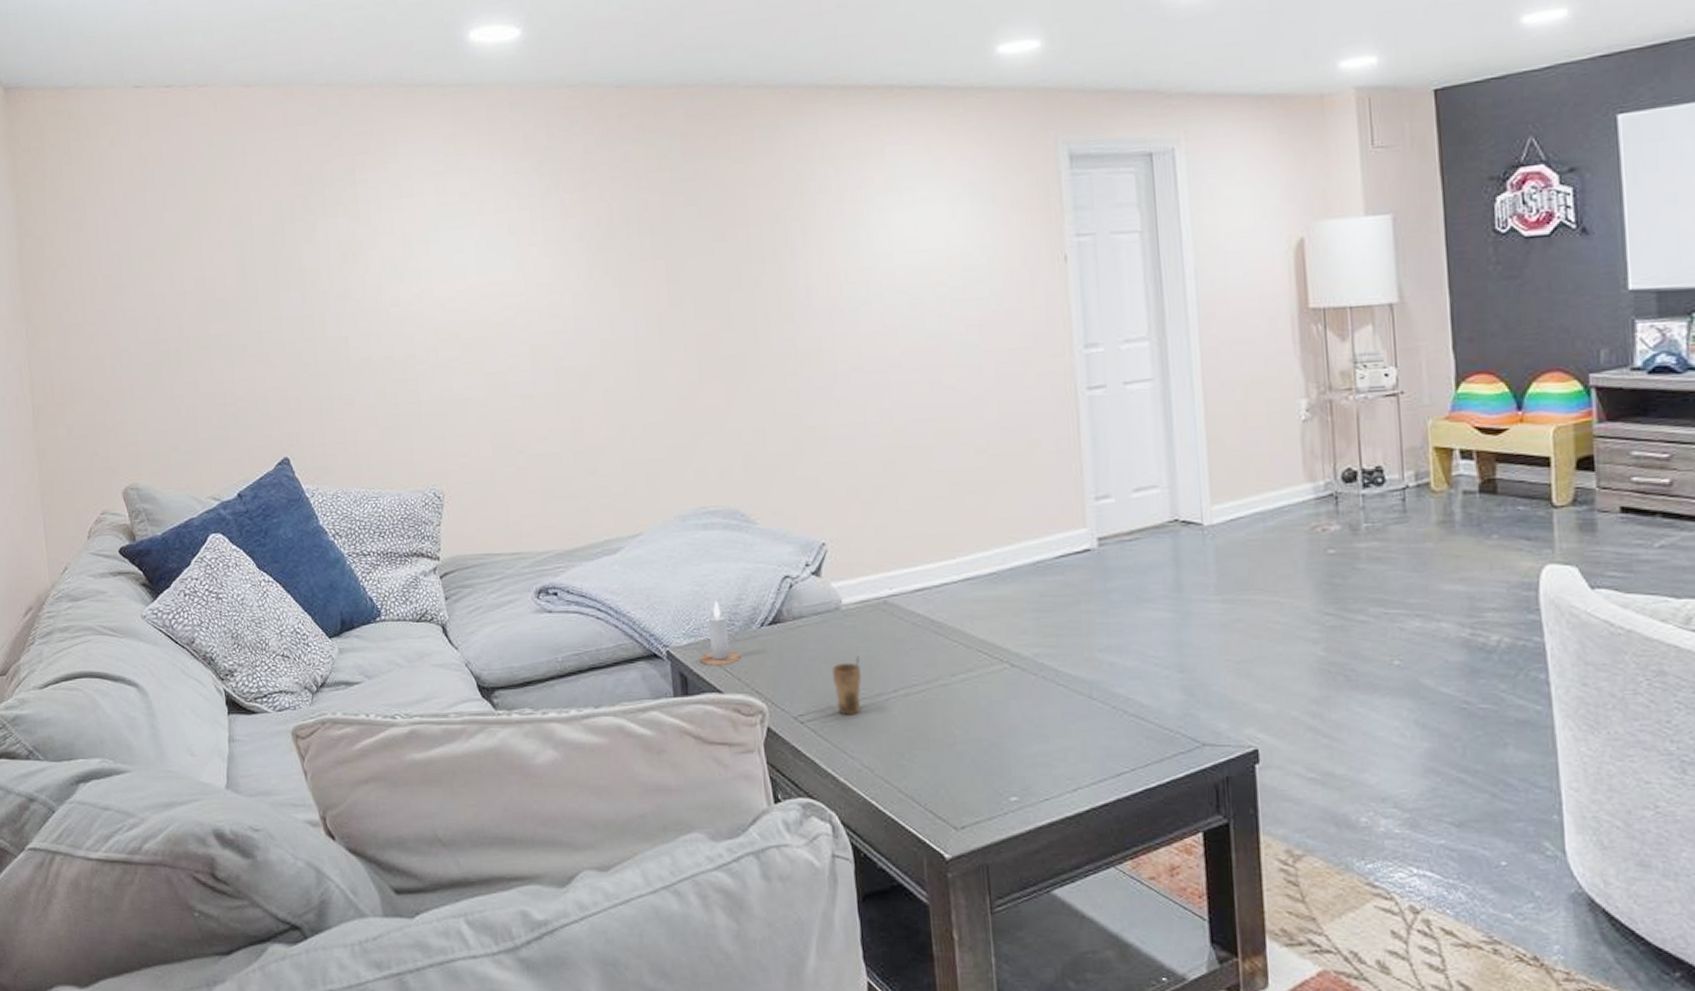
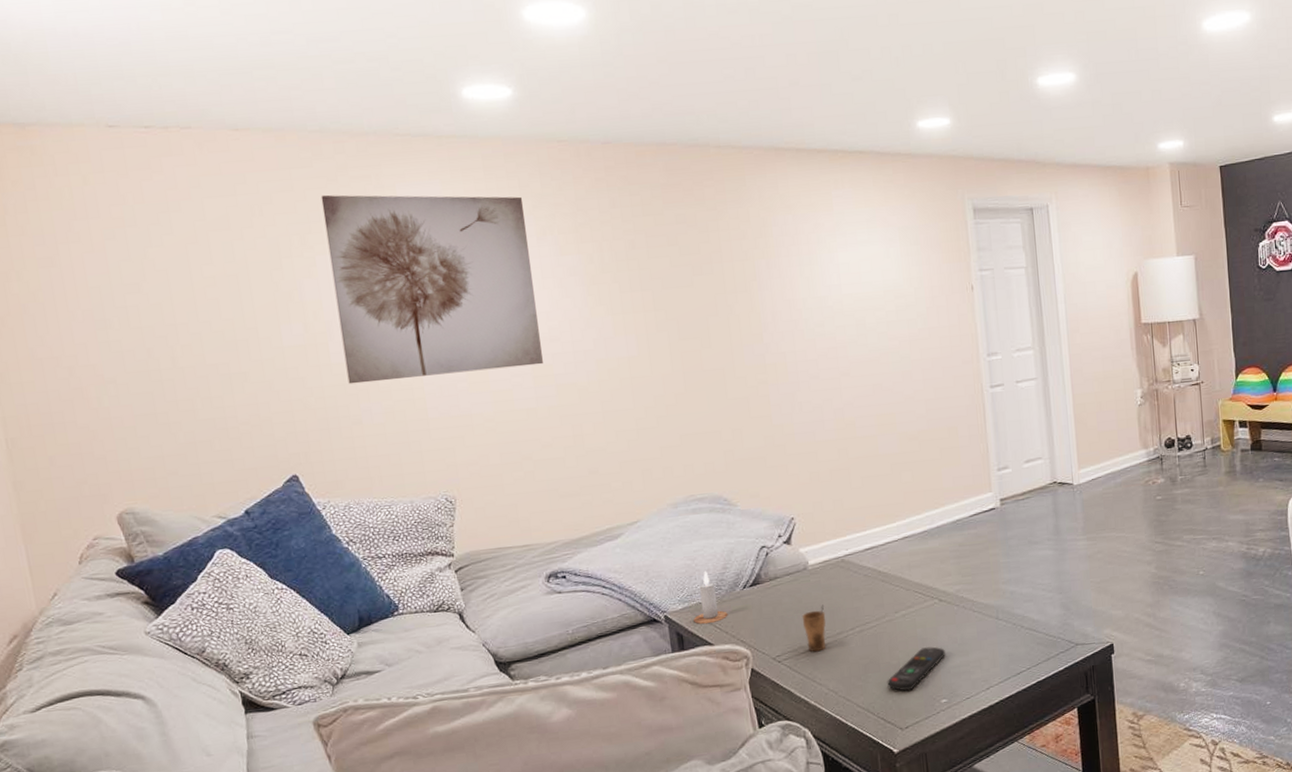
wall art: none [324,151,542,361] -> present [320,194,543,385]
remote control: none [938,725,1017,780] -> present [887,646,945,691]

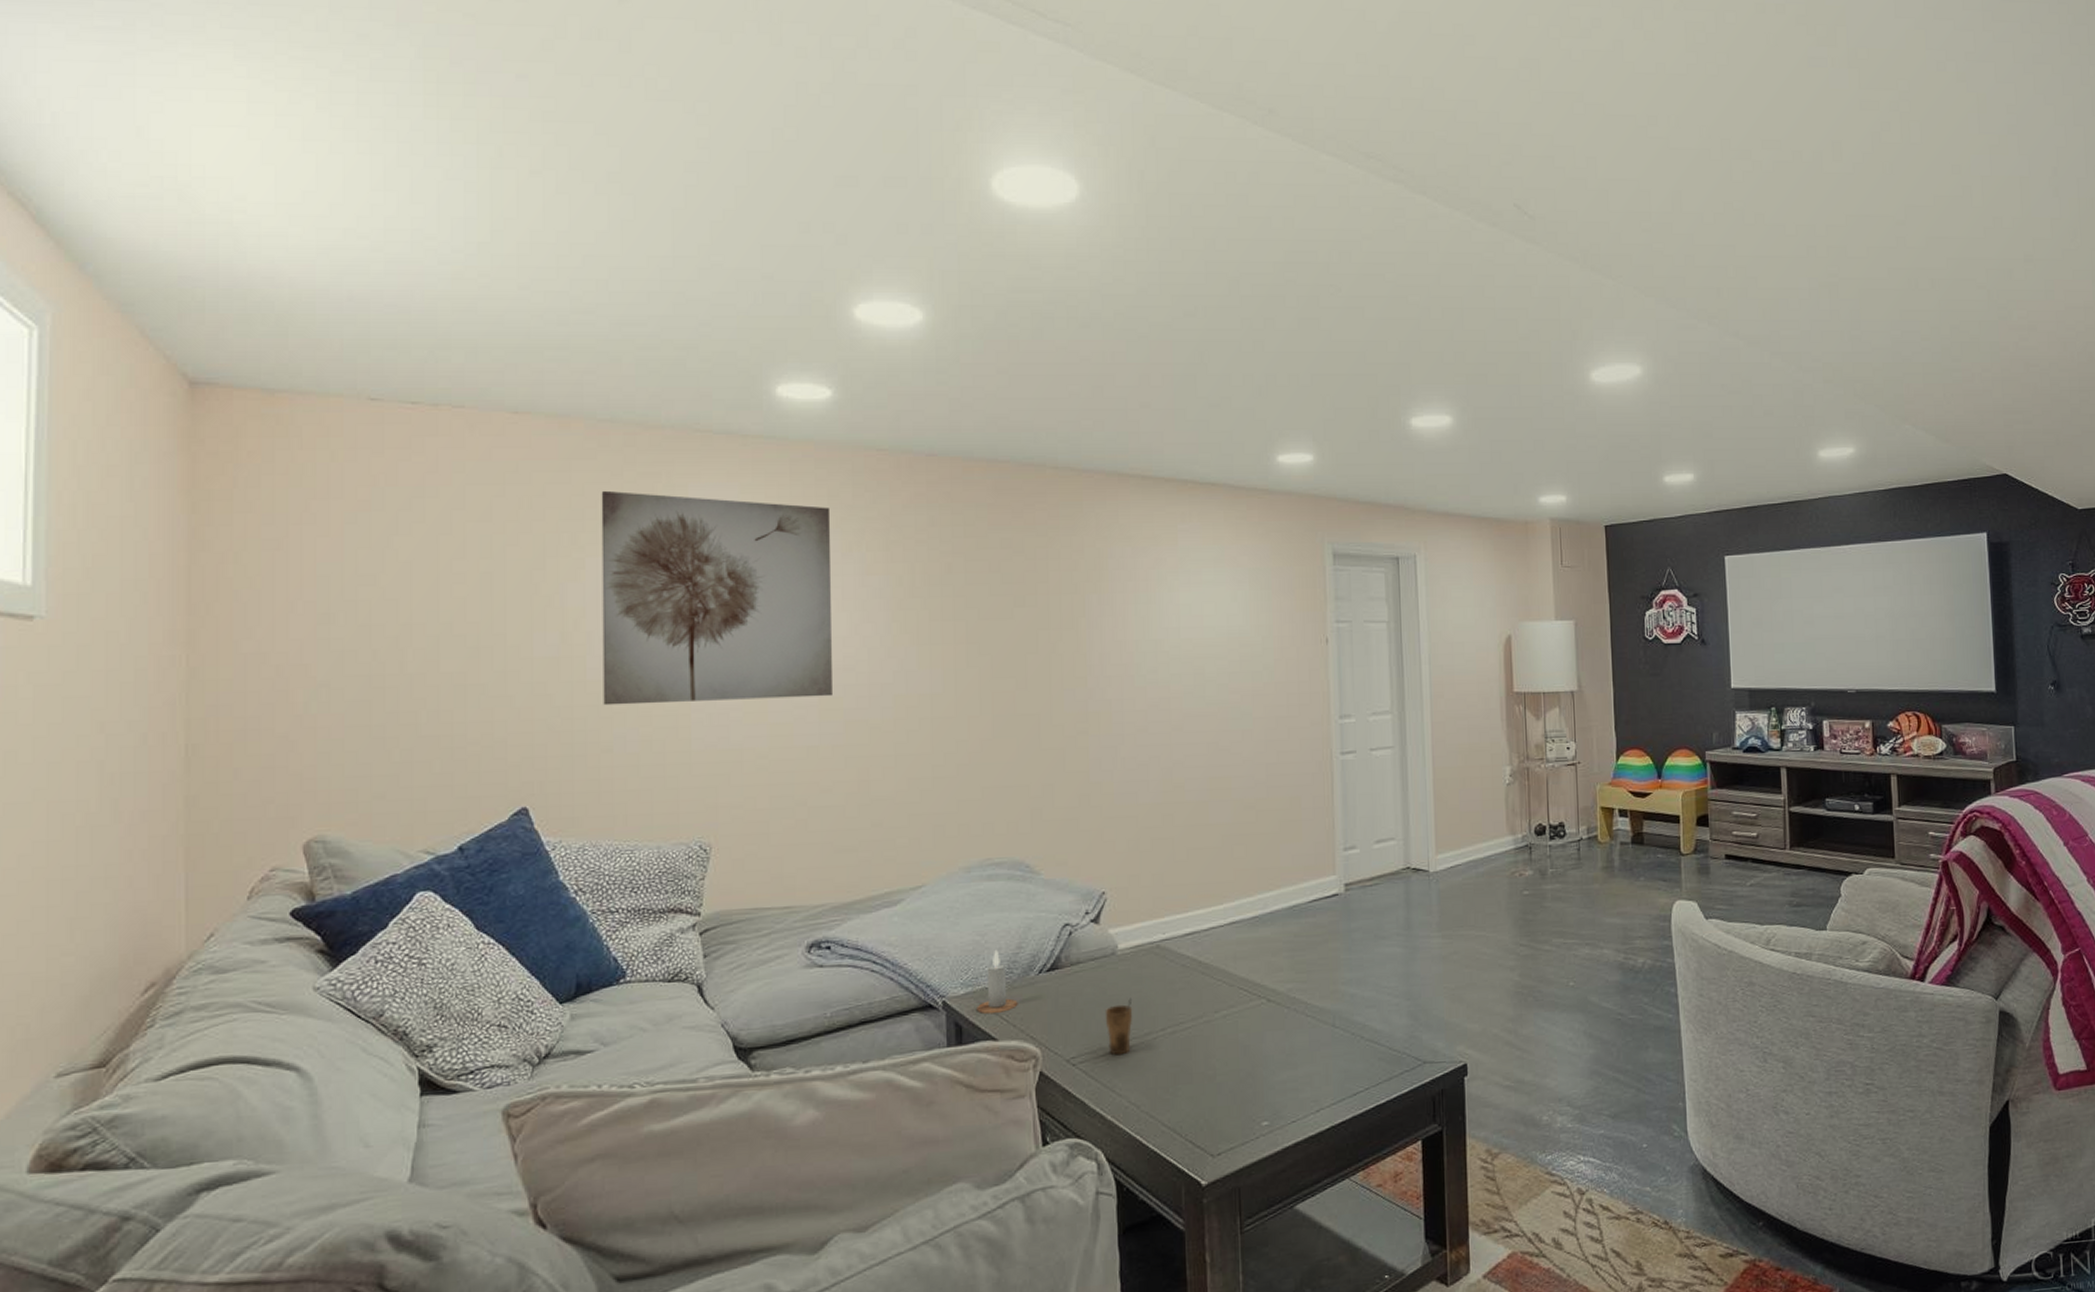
remote control: present [887,646,945,691] -> none [1199,1056,1270,1109]

